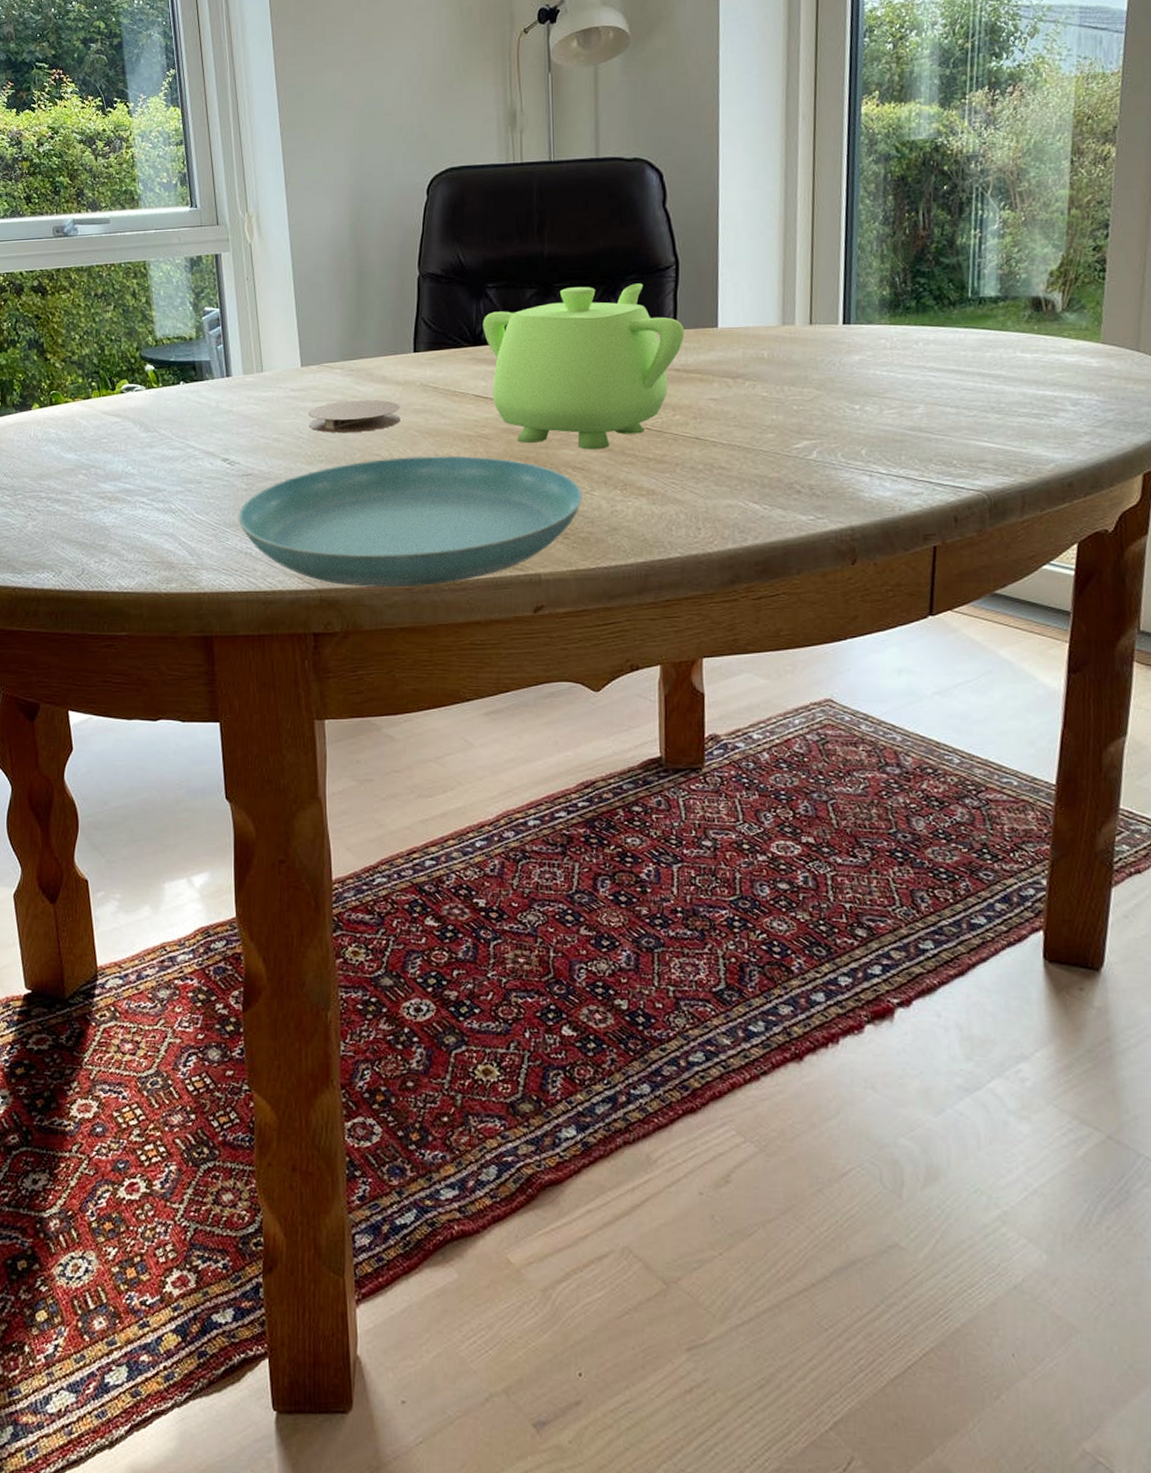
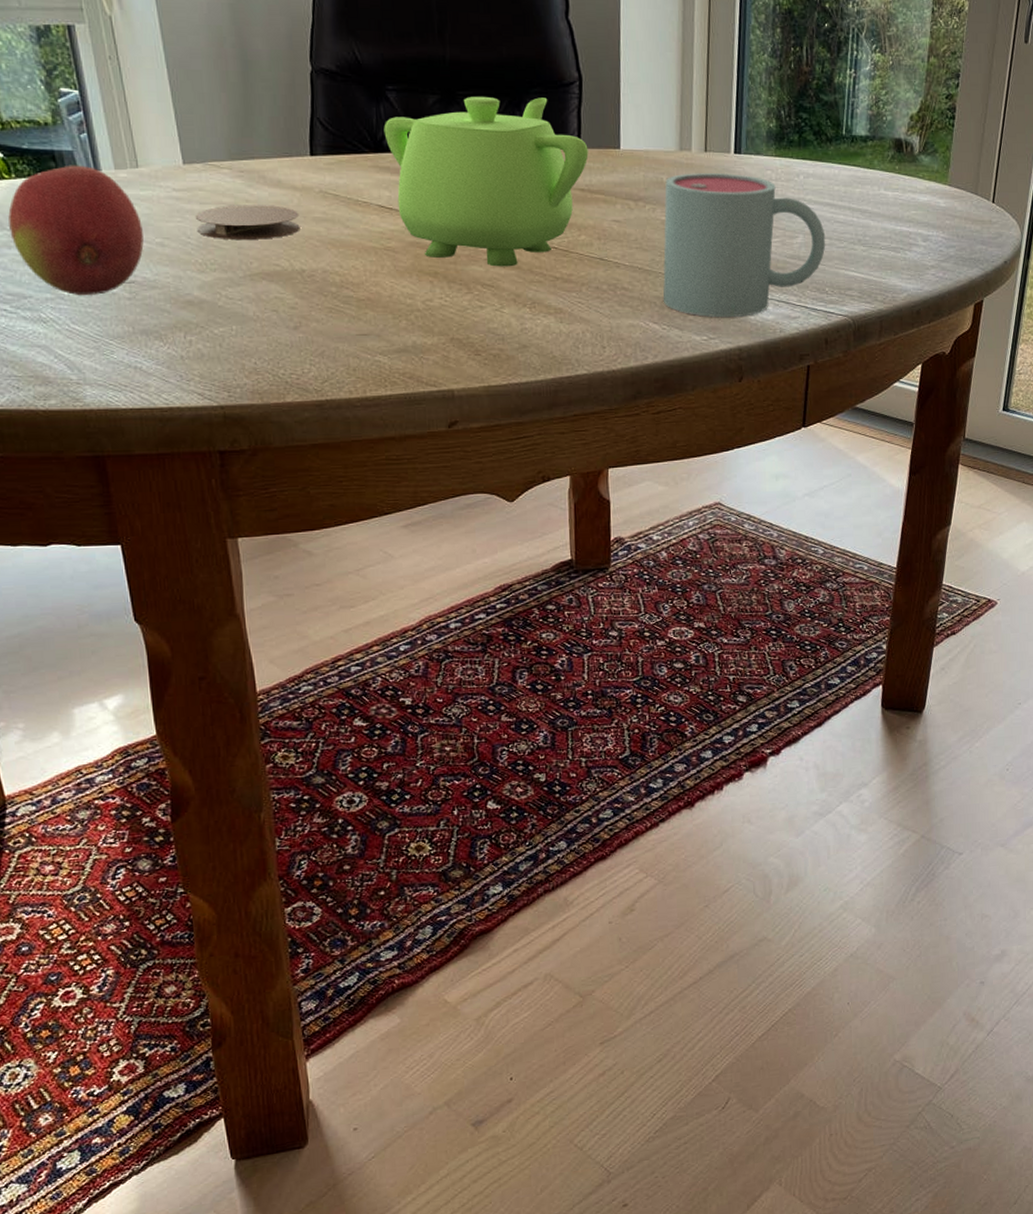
fruit: none [153,372,262,488] -> present [8,165,144,295]
saucer: present [238,456,583,588] -> none [123,268,493,404]
mug: none [764,345,952,495] -> present [663,173,826,317]

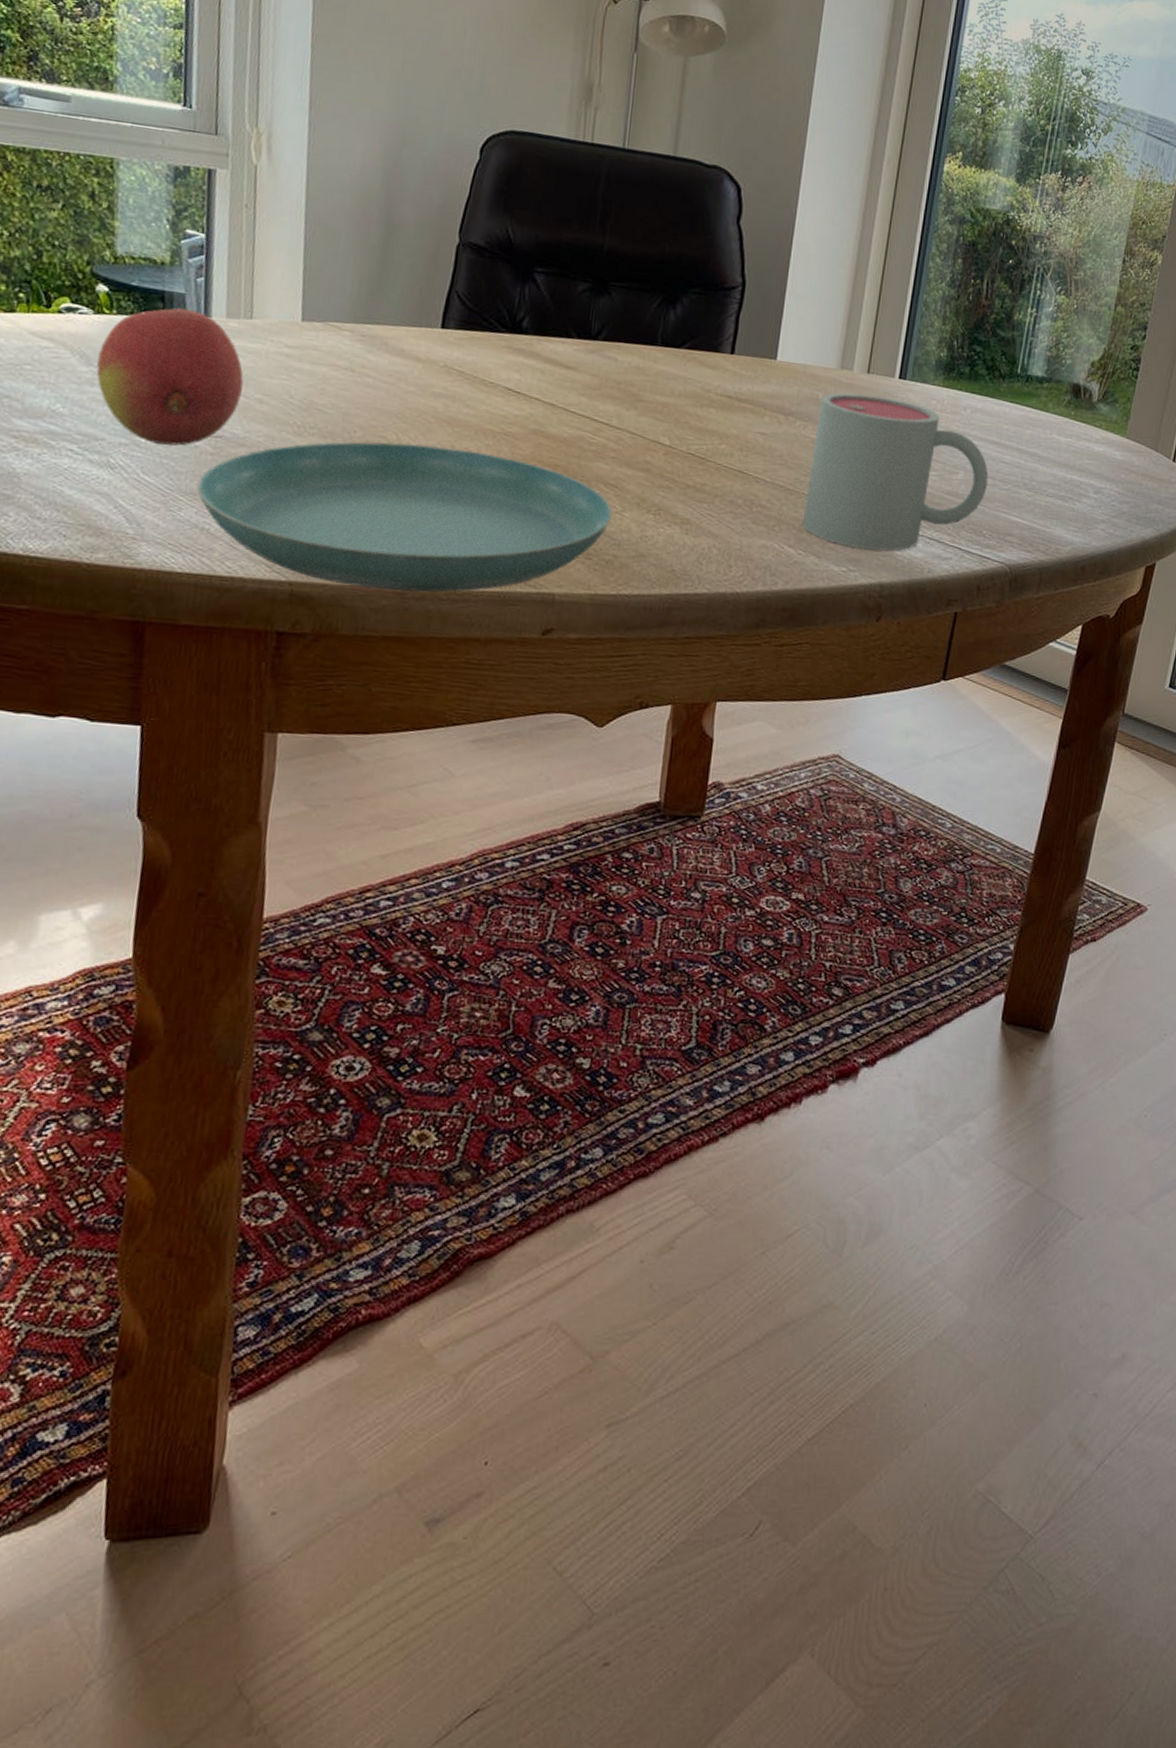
saucer: none [123,268,493,404] -> present [197,442,613,592]
coaster: present [194,205,300,241] -> none [302,368,418,409]
teapot: present [383,97,589,267] -> none [524,288,742,469]

